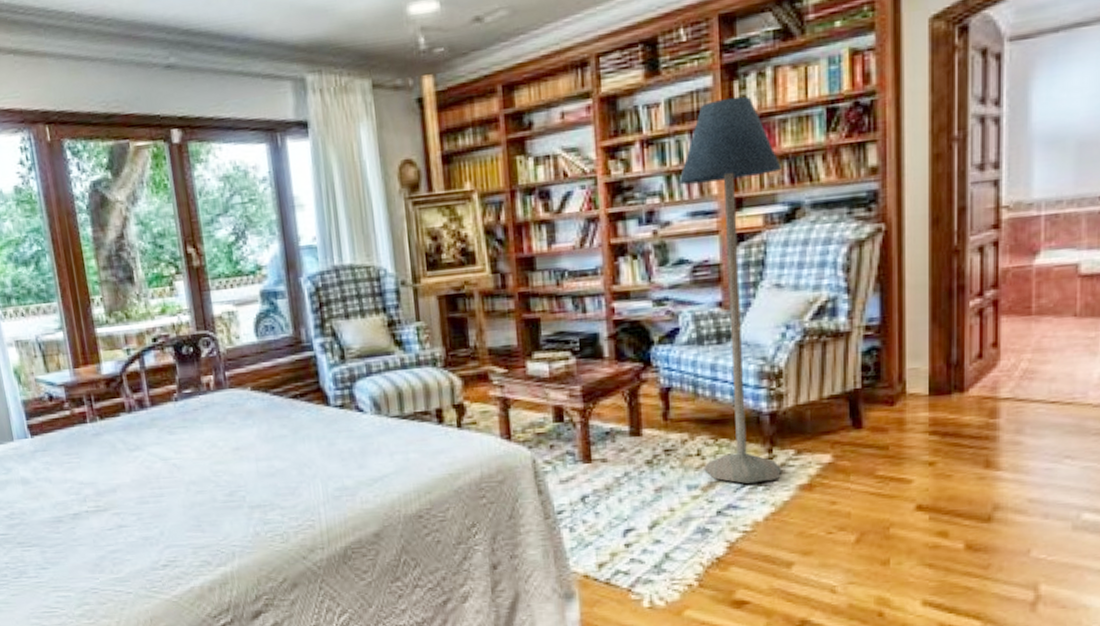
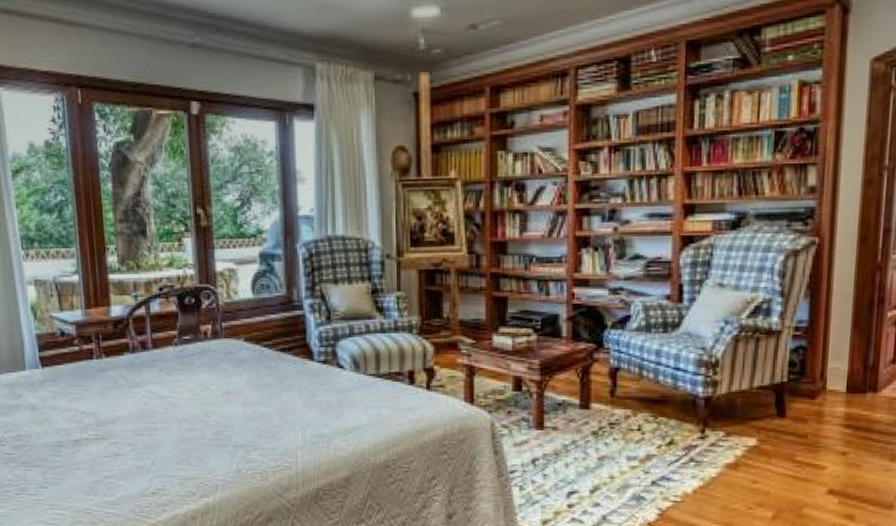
floor lamp: present [679,96,782,484] -> none [640,114,732,459]

